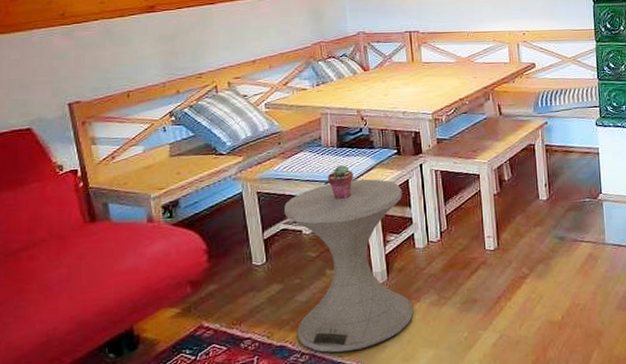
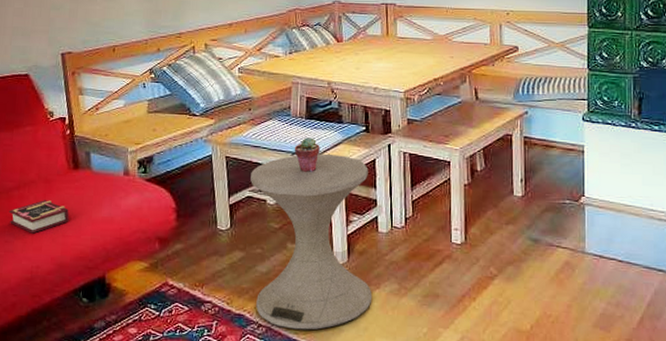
book: none [16,257,88,295] -> present [8,200,69,234]

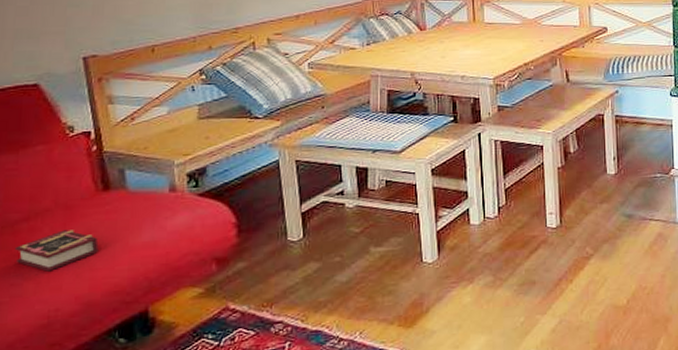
side table: present [250,154,373,330] -> none [326,148,466,339]
potted succulent: present [294,137,320,172] -> none [375,132,404,170]

